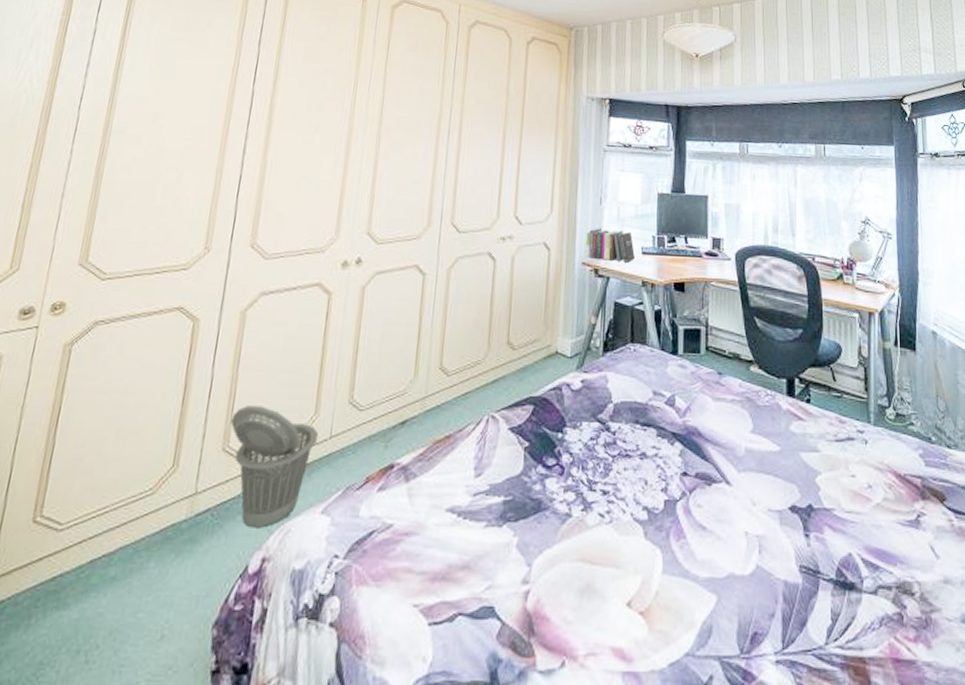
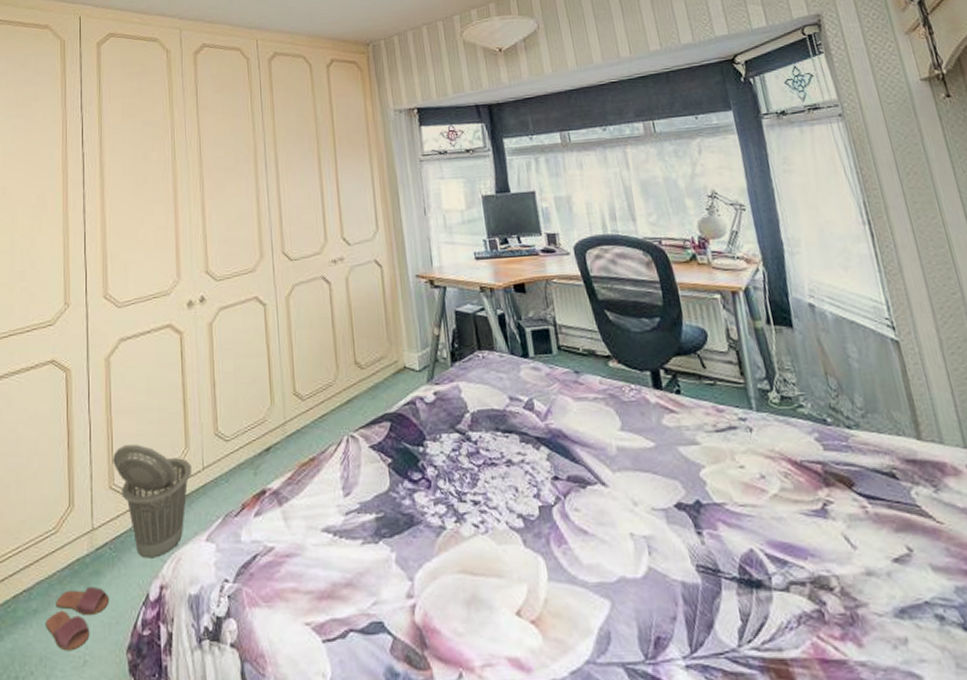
slippers: none [122,554,202,624] -> present [45,586,108,651]
books: present [585,228,635,263] -> none [415,239,469,271]

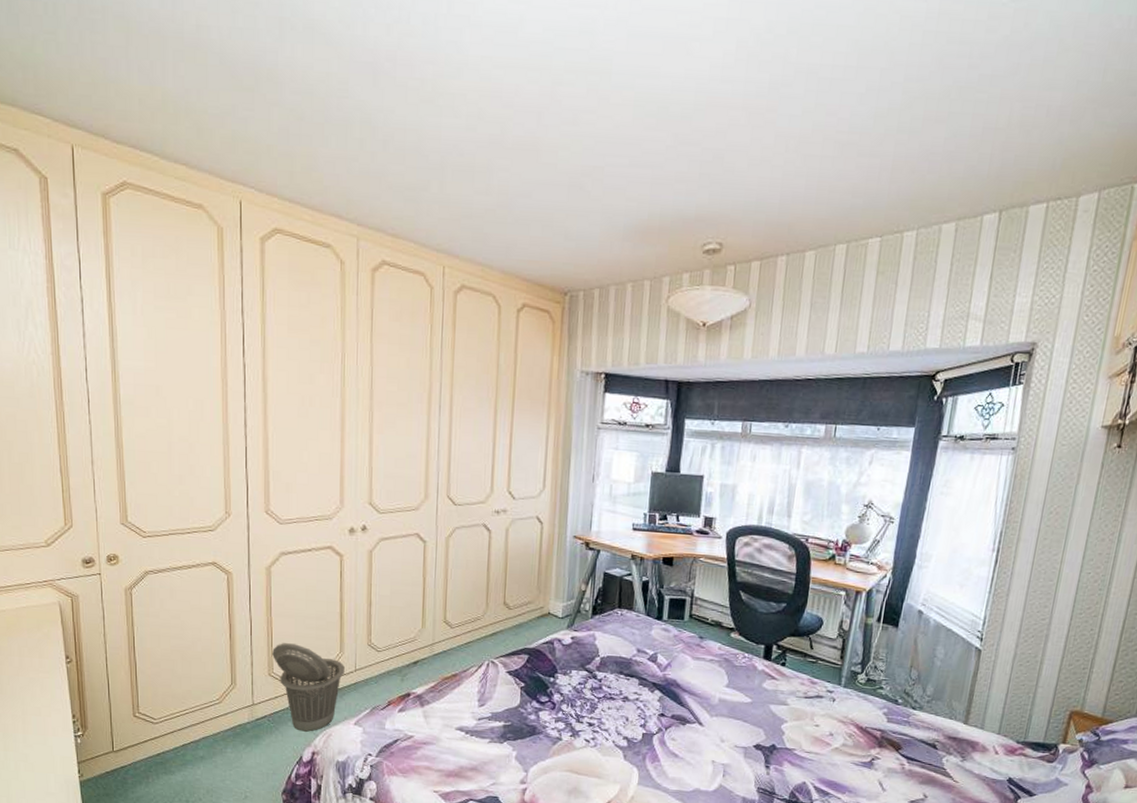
slippers: present [45,586,108,651] -> none [211,745,267,788]

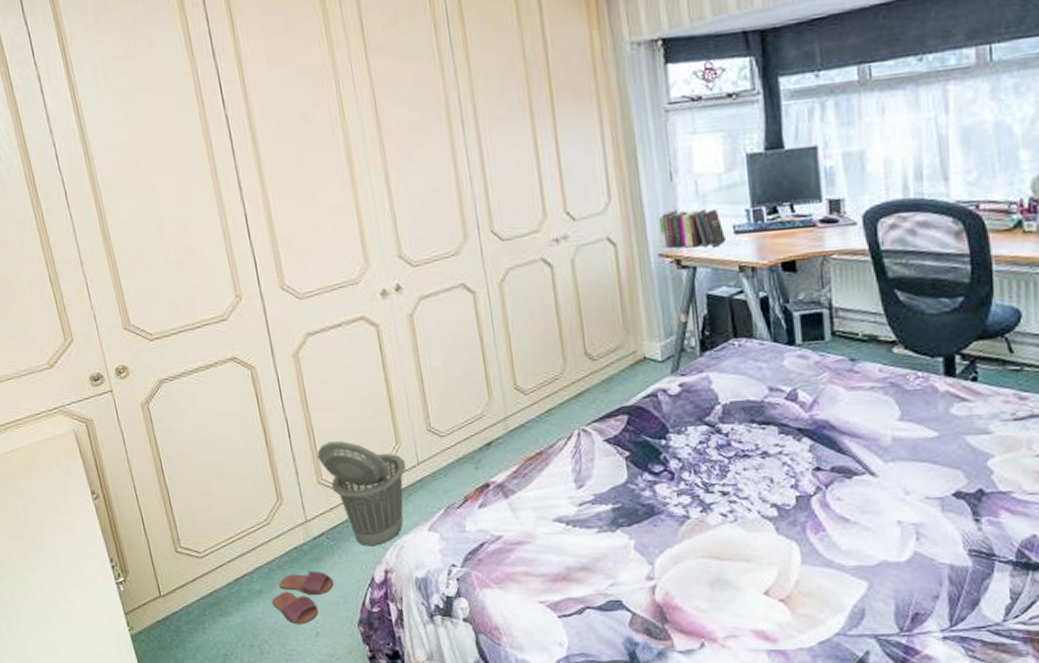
slippers: none [211,745,267,788] -> present [272,570,333,625]
books: none [577,504,626,538] -> present [658,209,726,248]

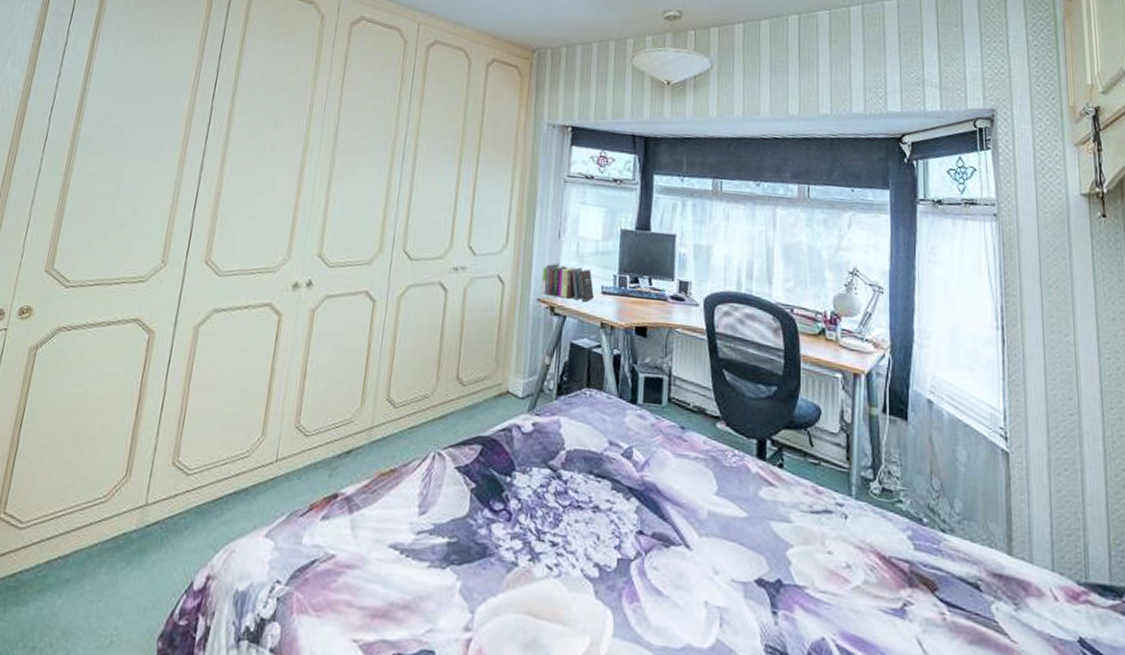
slippers: present [272,570,333,625] -> none [75,563,150,629]
laundry basket: present [317,441,406,546] -> none [181,422,265,546]

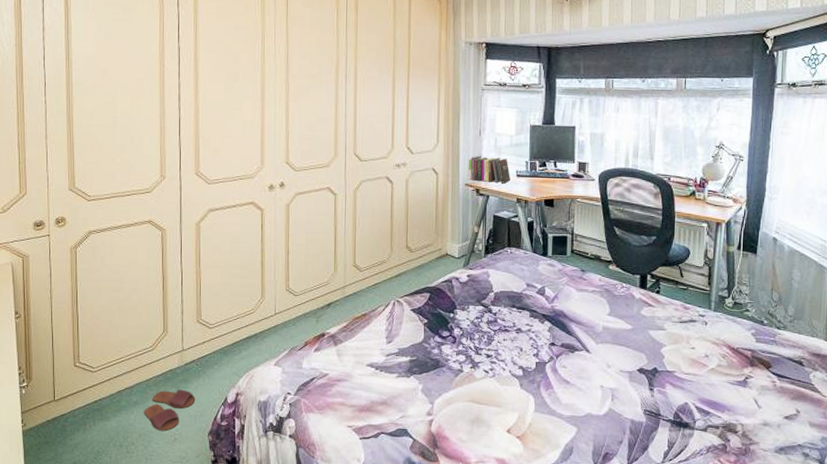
slippers: none [75,563,150,629] -> present [144,389,195,431]

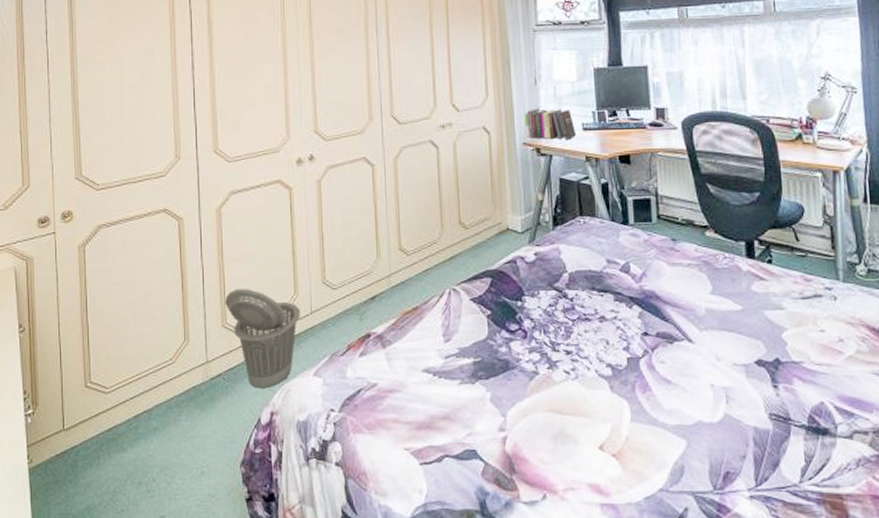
slippers: present [144,389,195,431] -> none [165,410,223,463]
laundry basket: none [201,291,265,374] -> present [225,289,300,389]

